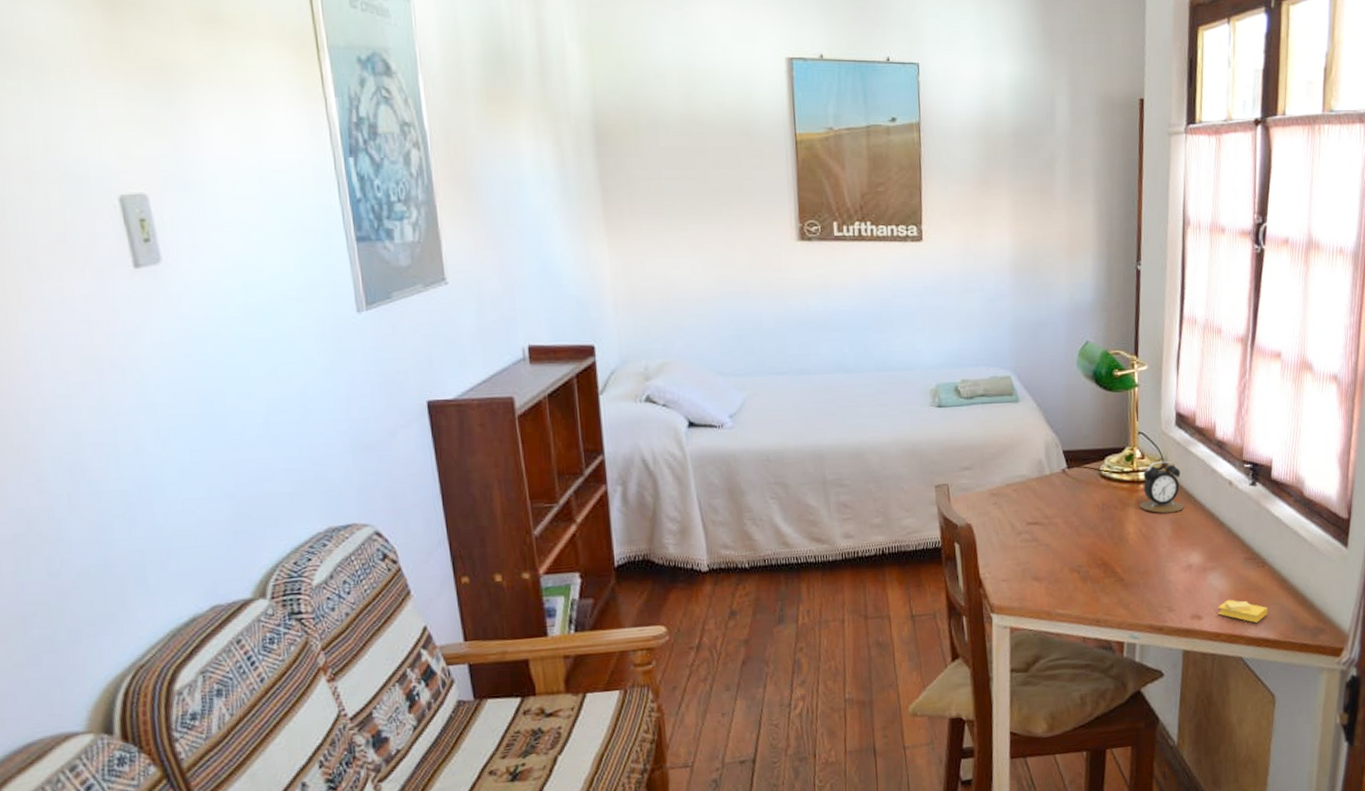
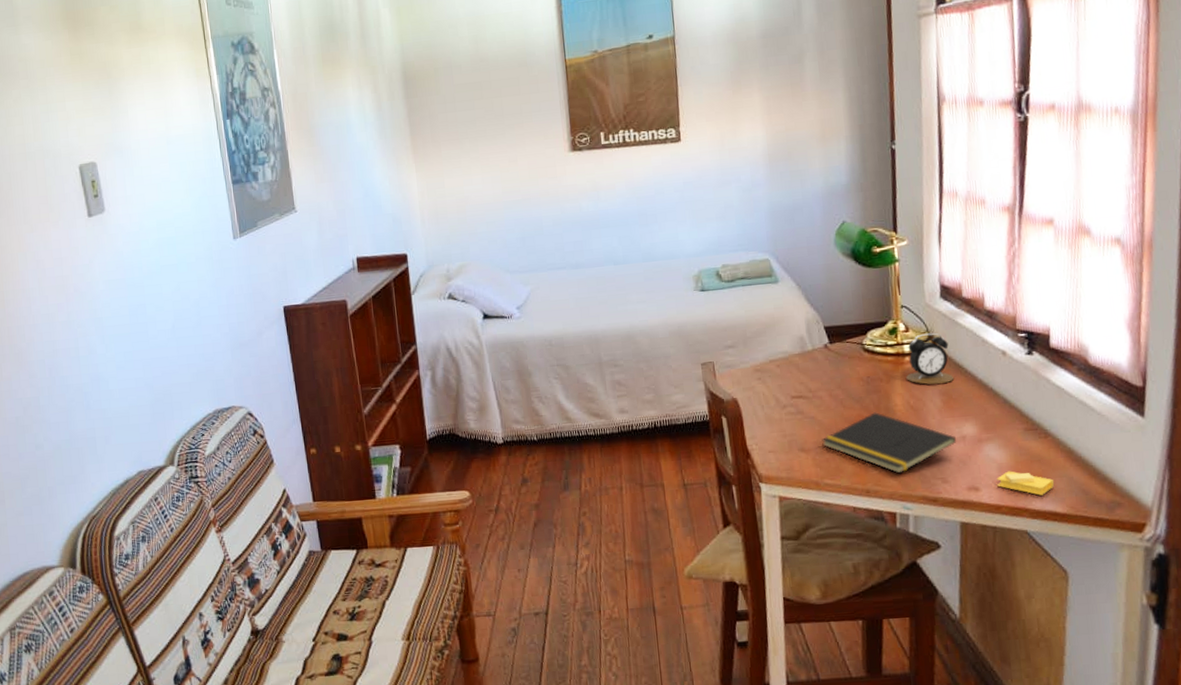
notepad: none [1055,540,1184,603] -> present [821,412,957,474]

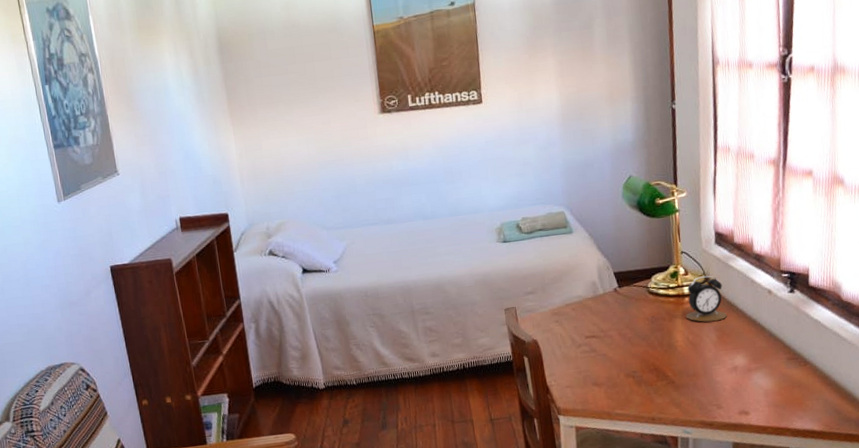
notepad: present [821,412,957,474] -> none [612,348,730,402]
sticky notes: present [997,471,1055,496] -> none [763,396,812,417]

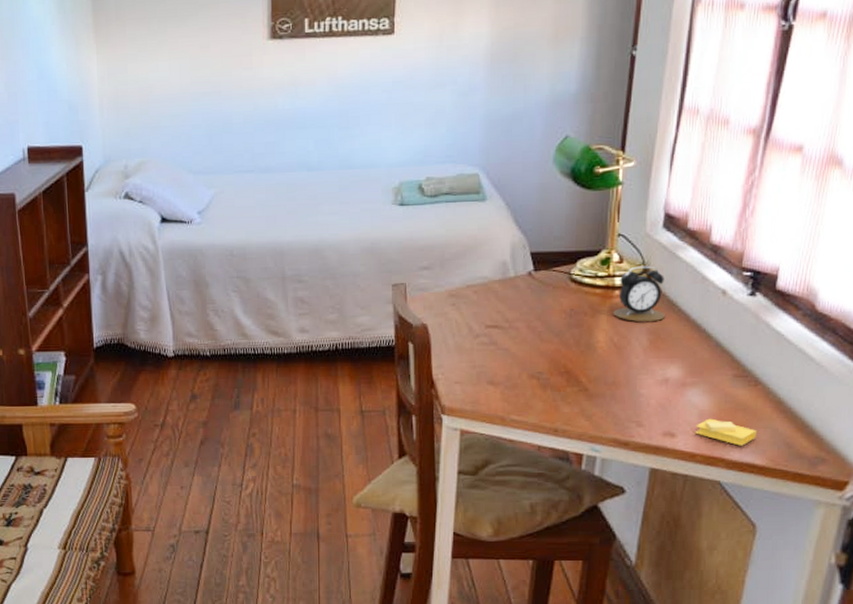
sticky notes: none [763,396,812,417] -> present [695,418,758,446]

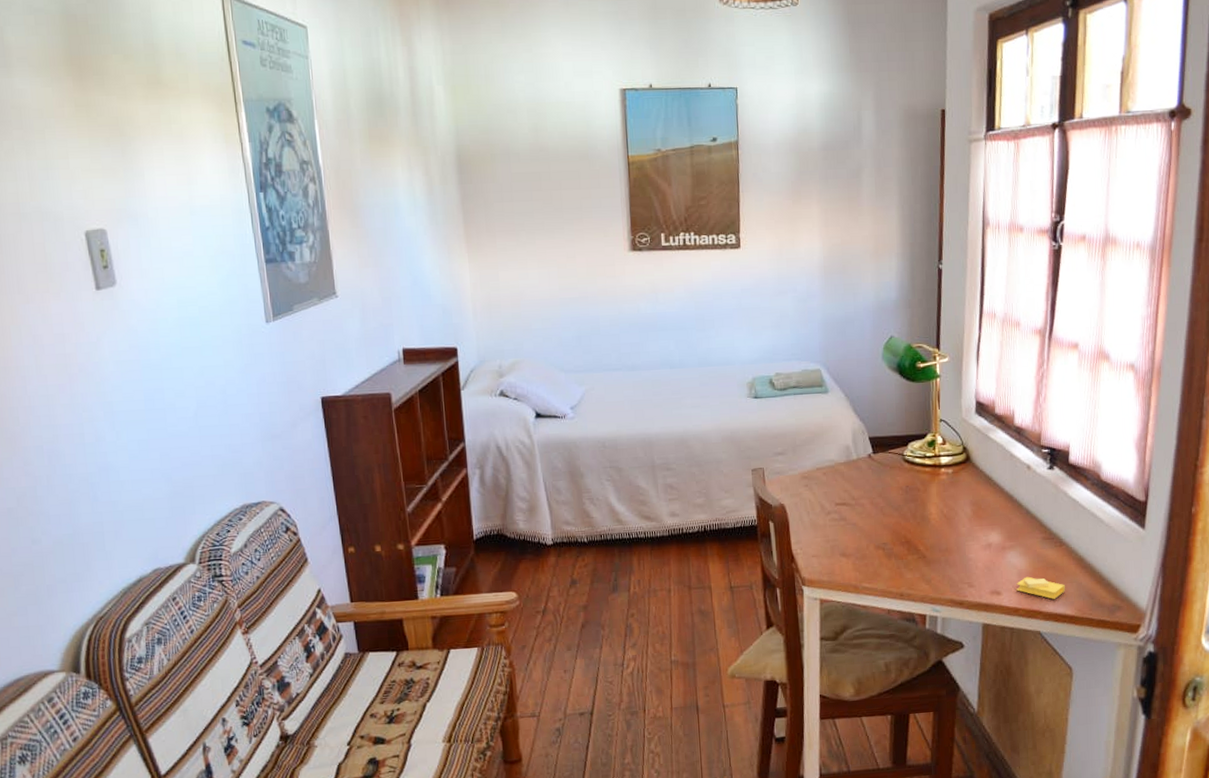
alarm clock: present [613,265,666,323] -> none [941,446,984,495]

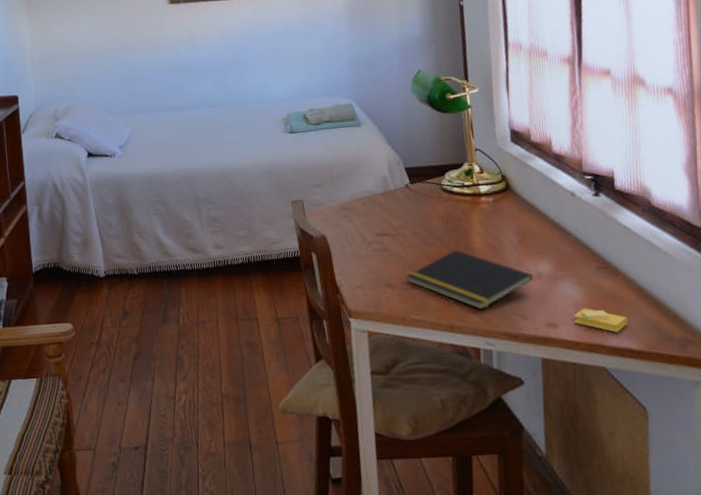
notepad: none [862,520,984,578] -> present [406,250,534,310]

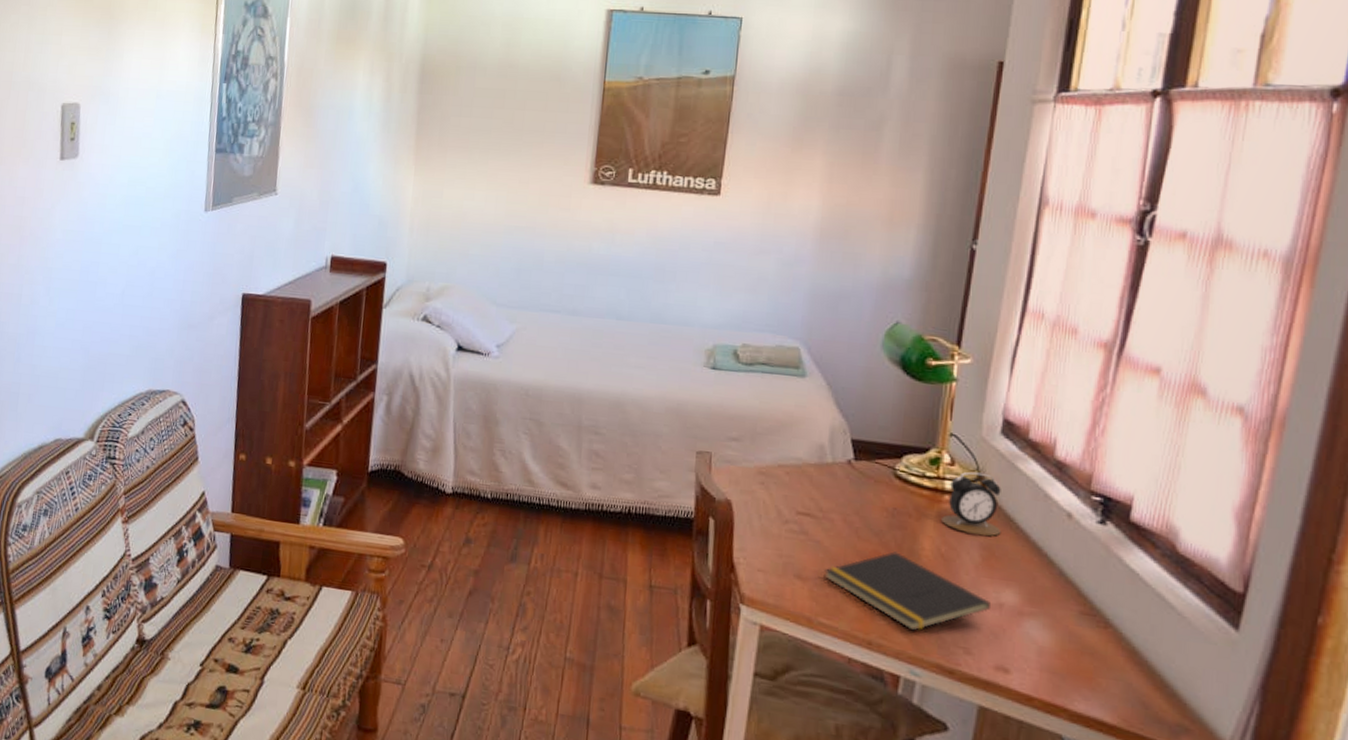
alarm clock: none [483,174,528,224] -> present [941,471,1002,537]
sticky notes: present [573,308,628,333] -> none [1033,657,1107,697]

